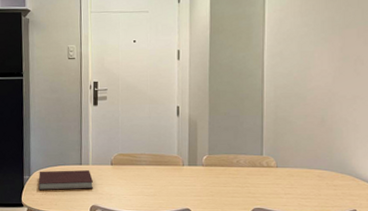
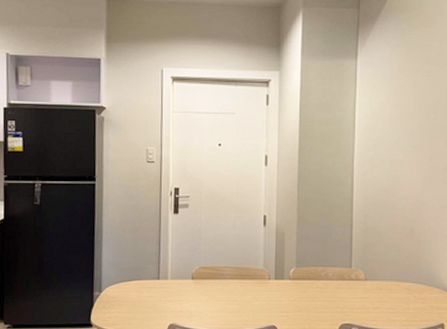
notebook: present [38,170,93,191] -> none [110,285,172,309]

